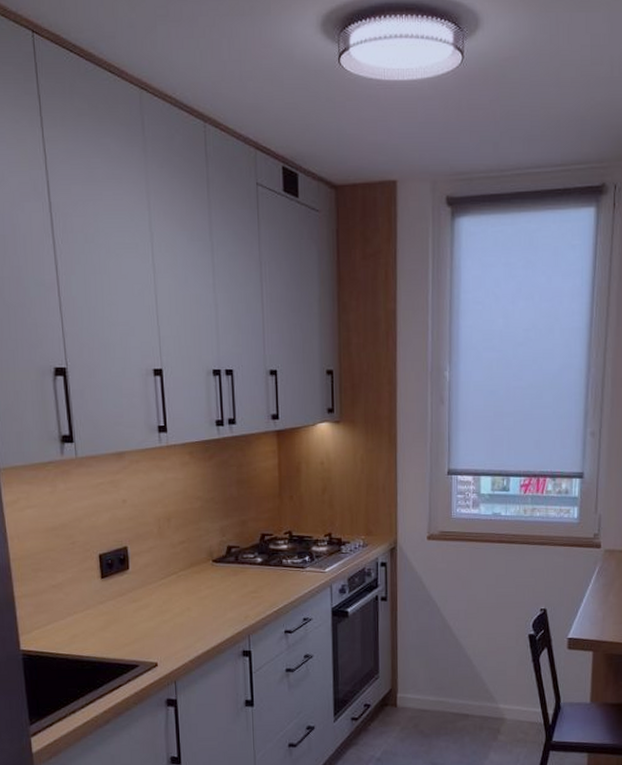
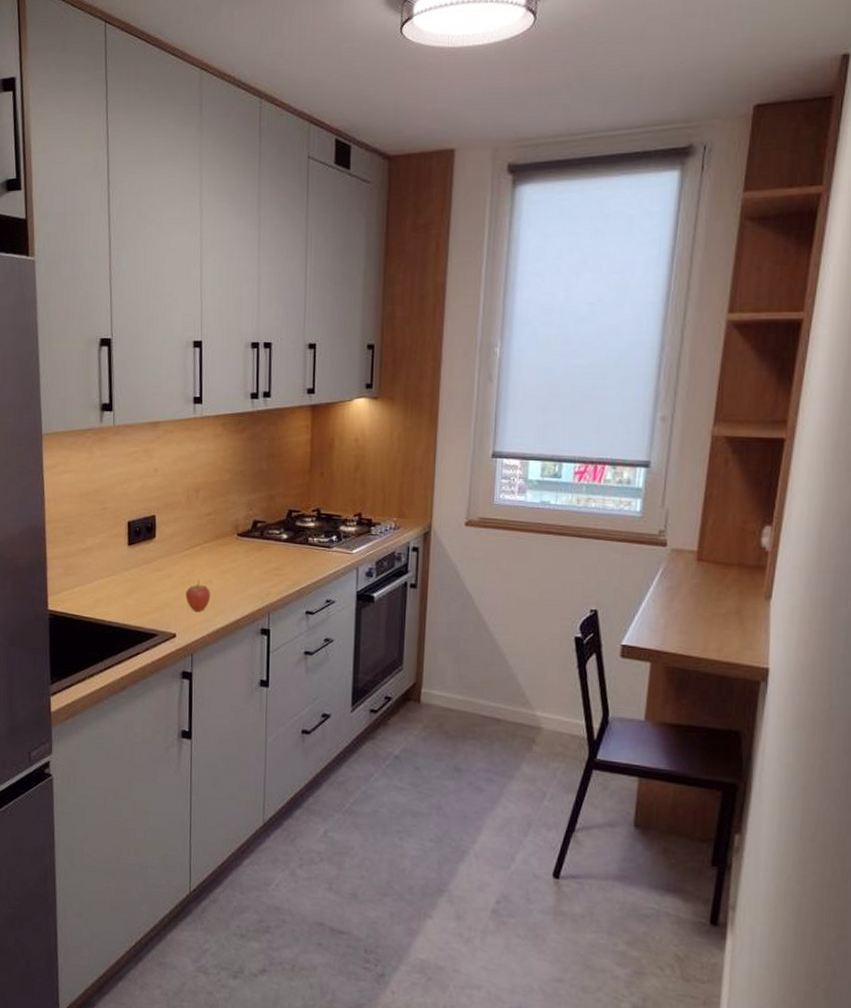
fruit: none [164,607,190,639] -> present [186,579,210,612]

